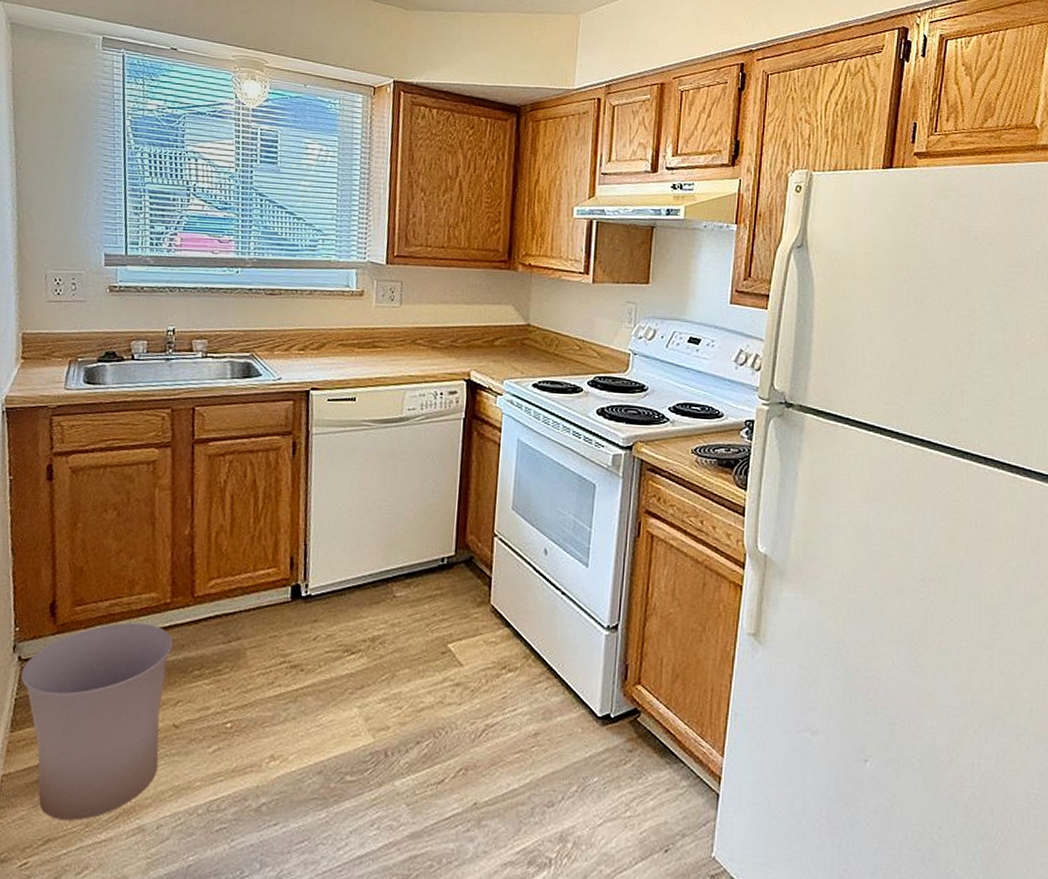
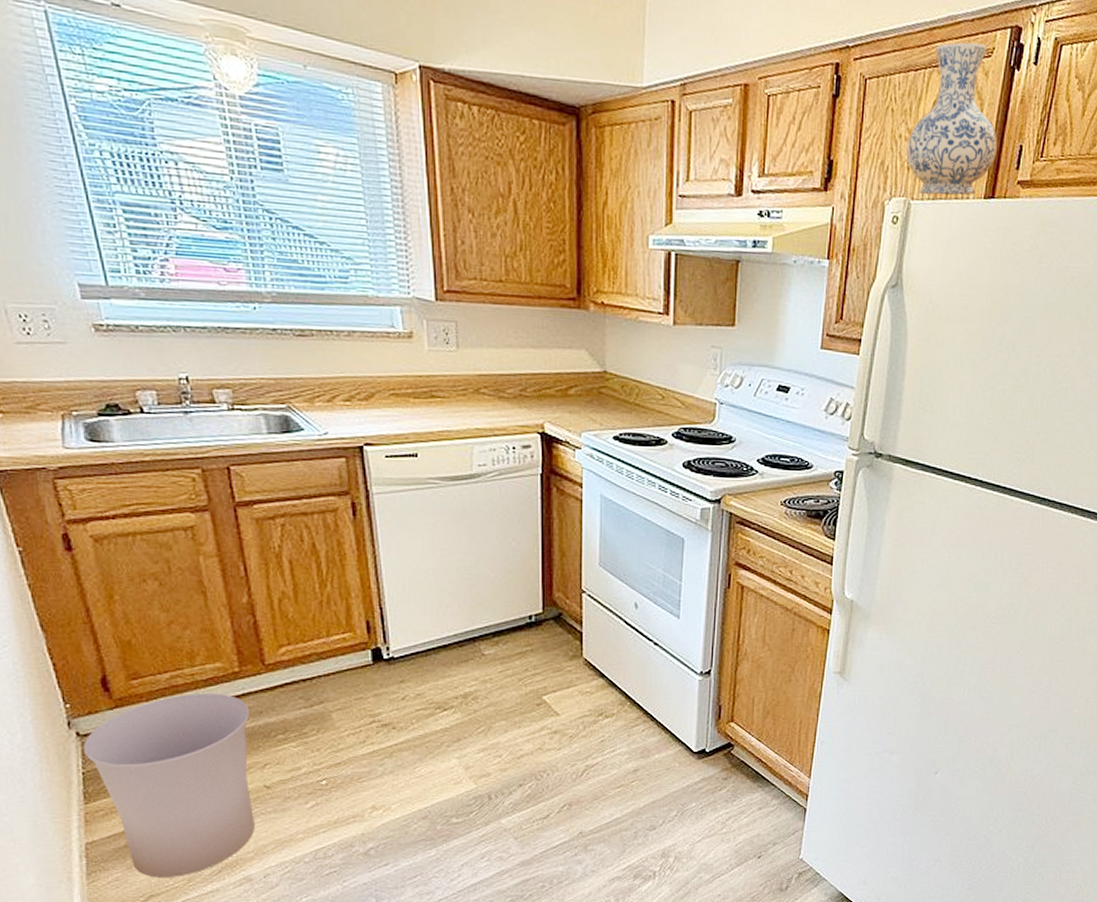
vase: none [807,42,892,167] -> present [906,42,998,196]

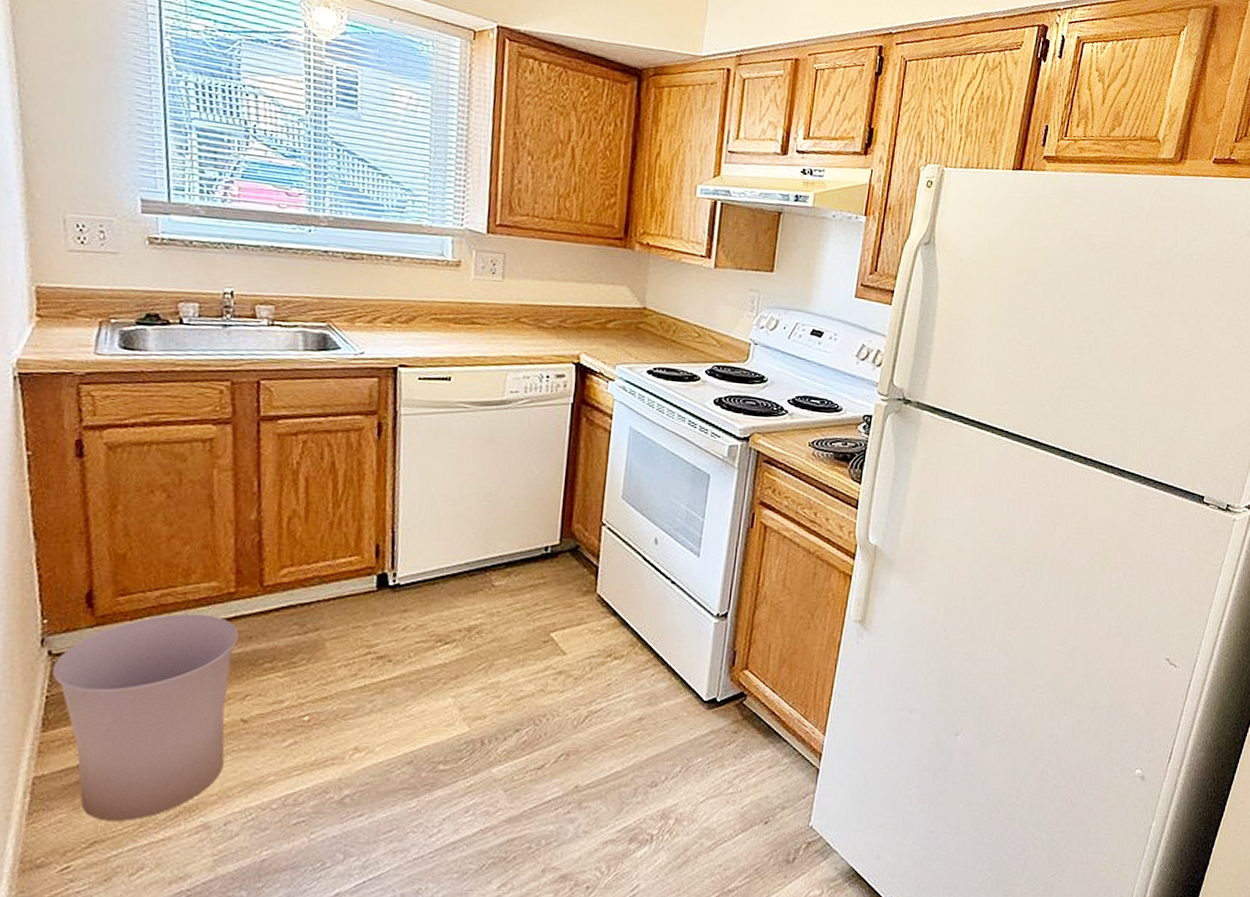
vase: present [906,42,998,196] -> none [941,35,1025,166]

